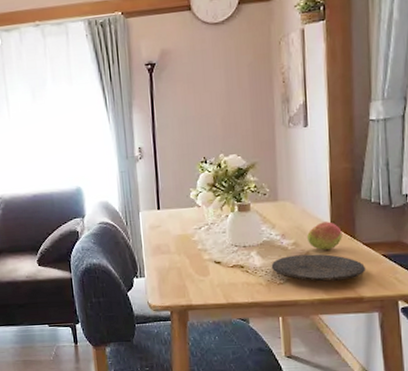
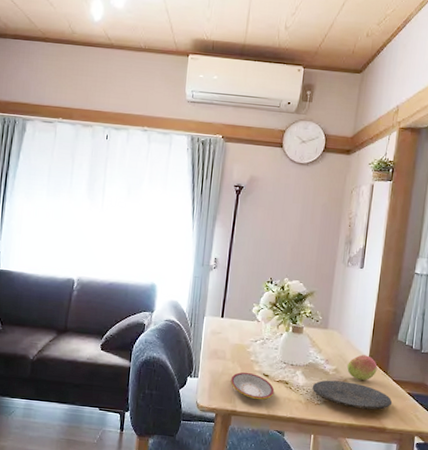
plate: none [180,262,230,289] -> present [230,372,275,400]

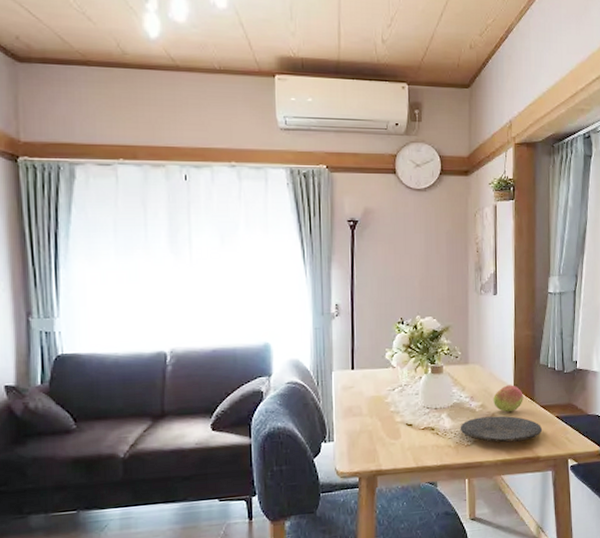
plate: present [230,372,275,400] -> none [371,425,421,453]

